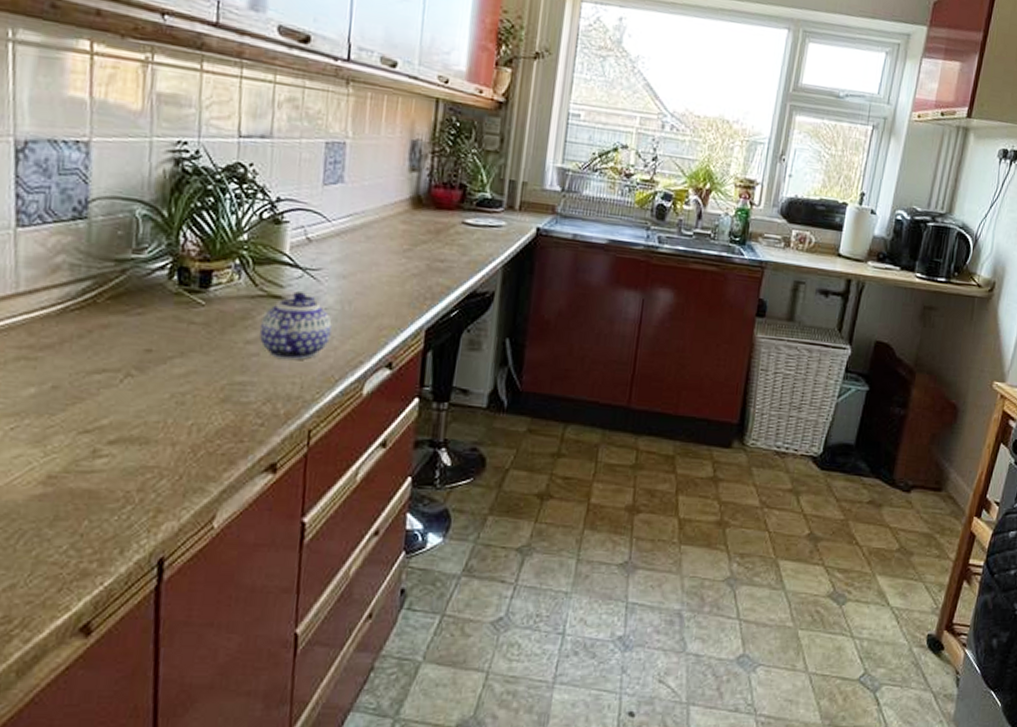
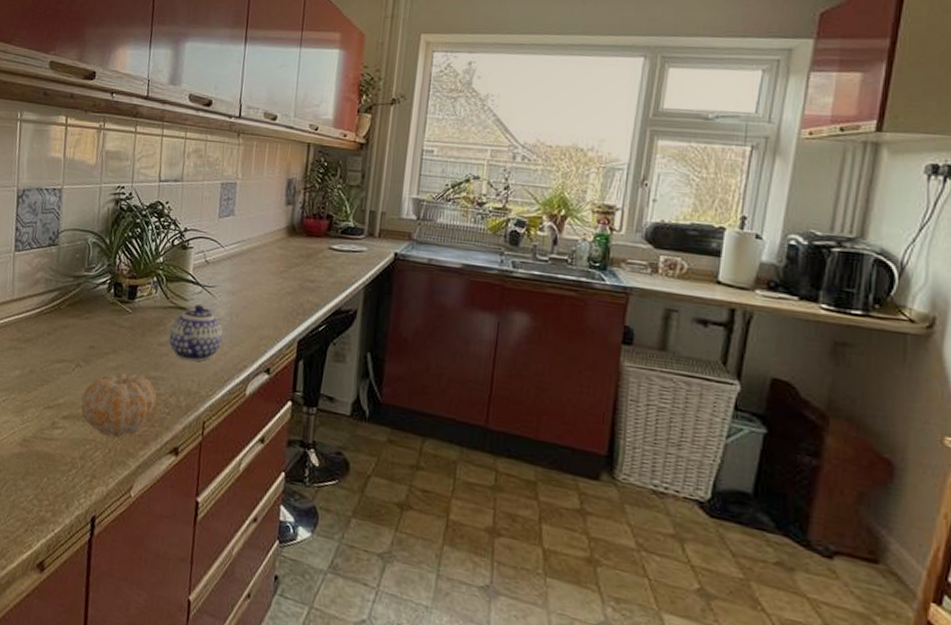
fruit: none [135,380,245,460] -> present [81,373,157,438]

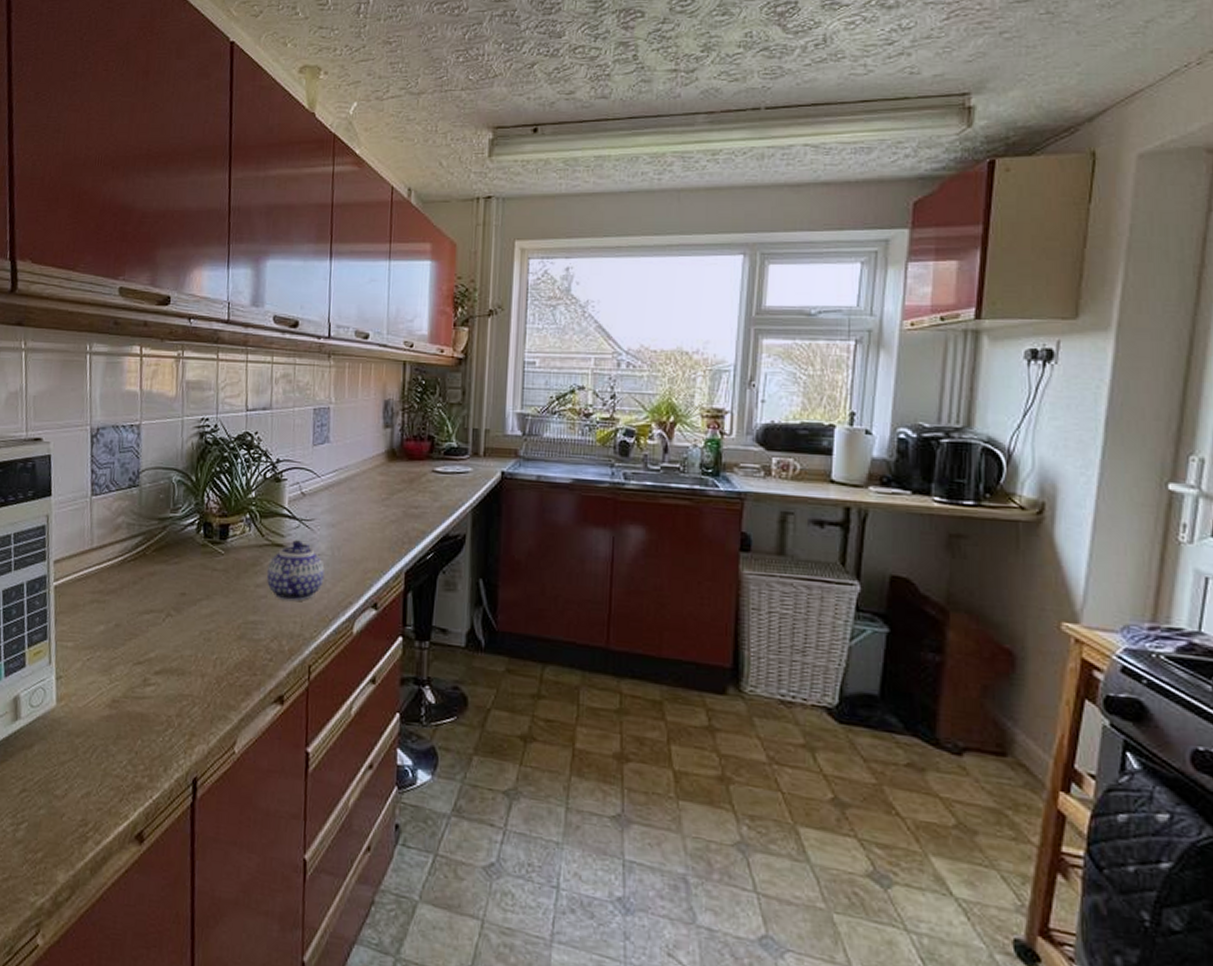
fruit: present [81,373,157,438] -> none [174,620,257,690]

